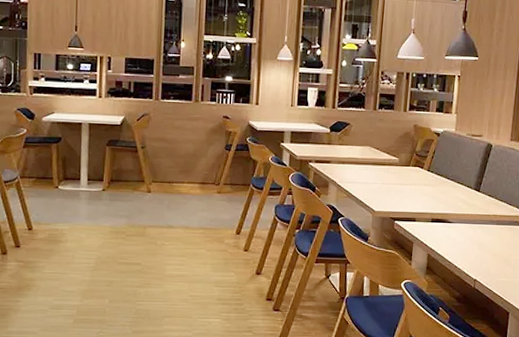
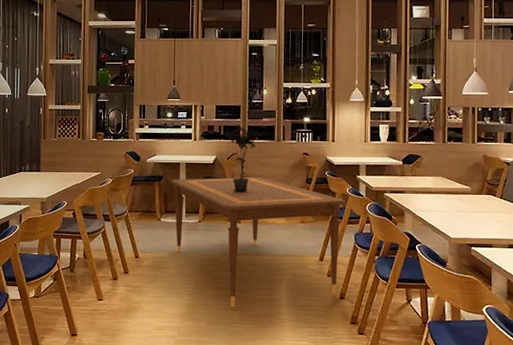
dining table: none [70,141,267,284] -> present [170,176,346,307]
potted plant: none [132,80,177,157] -> present [223,124,262,191]

